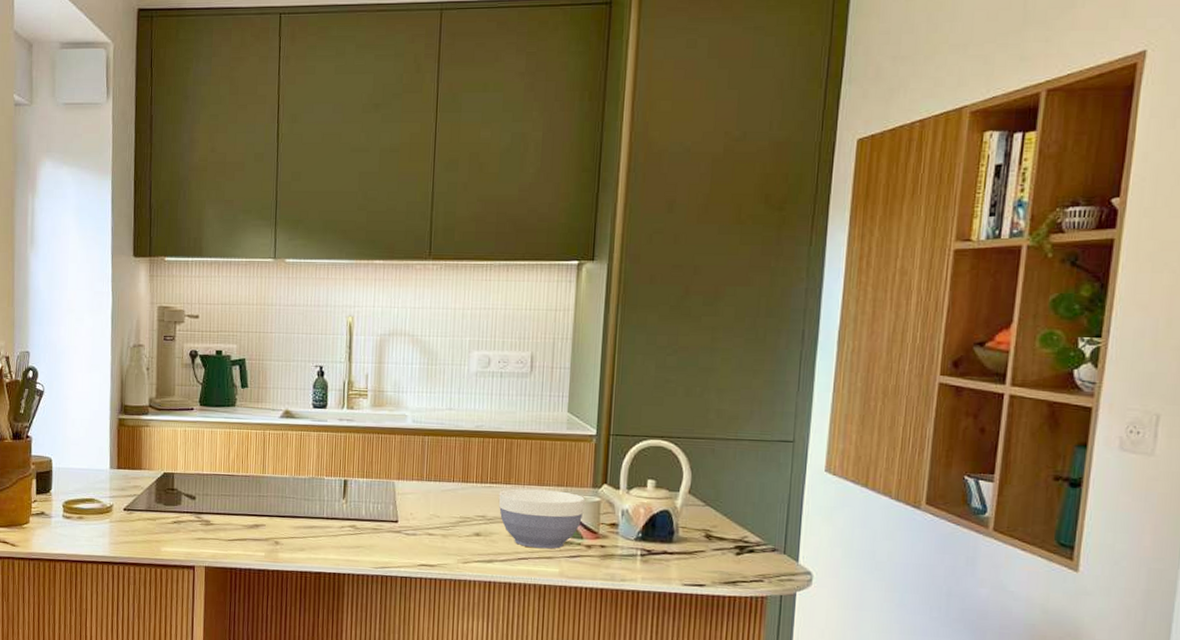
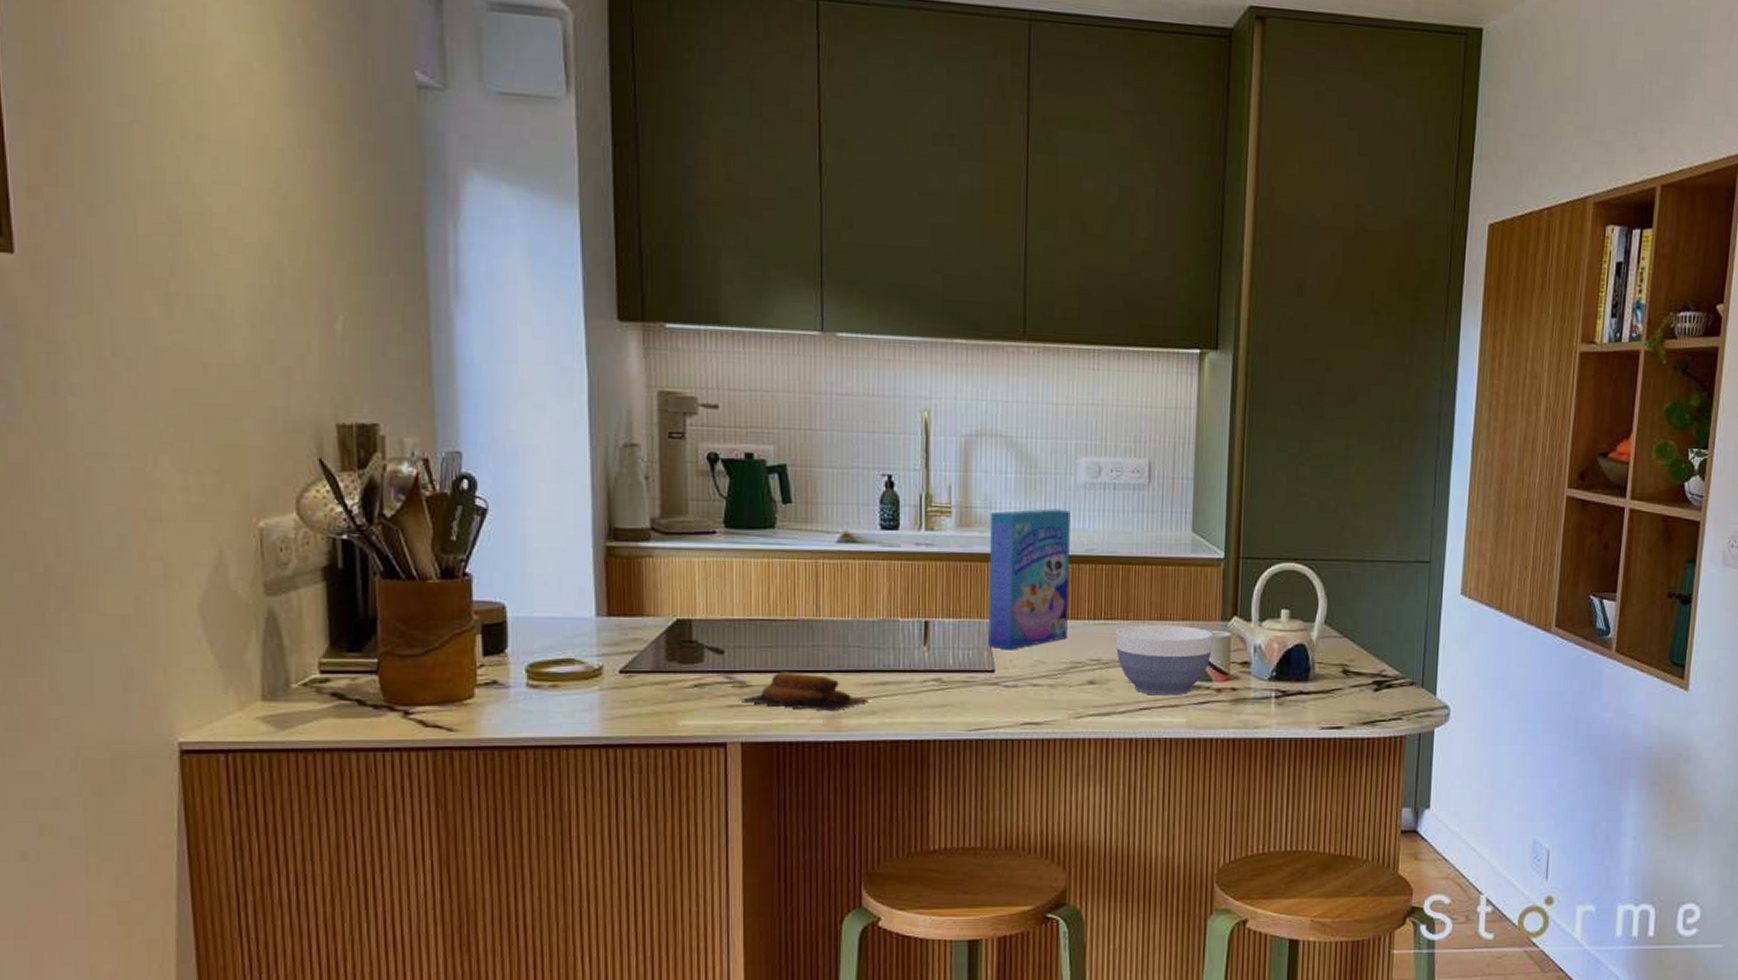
banana: none [204,514,302,547] -> present [738,672,872,712]
cereal box: none [394,392,464,505] -> present [988,508,1071,650]

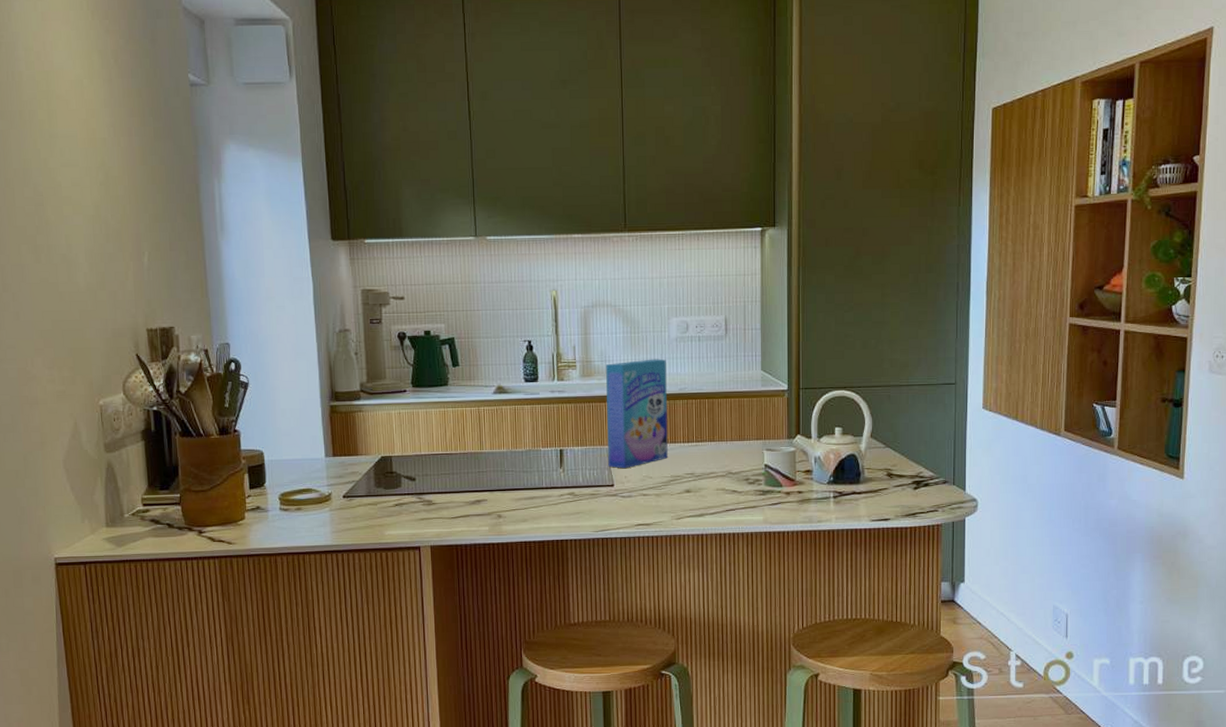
banana: present [738,672,872,712] -> none [427,492,523,521]
bowl: present [1115,625,1213,696] -> none [705,444,782,499]

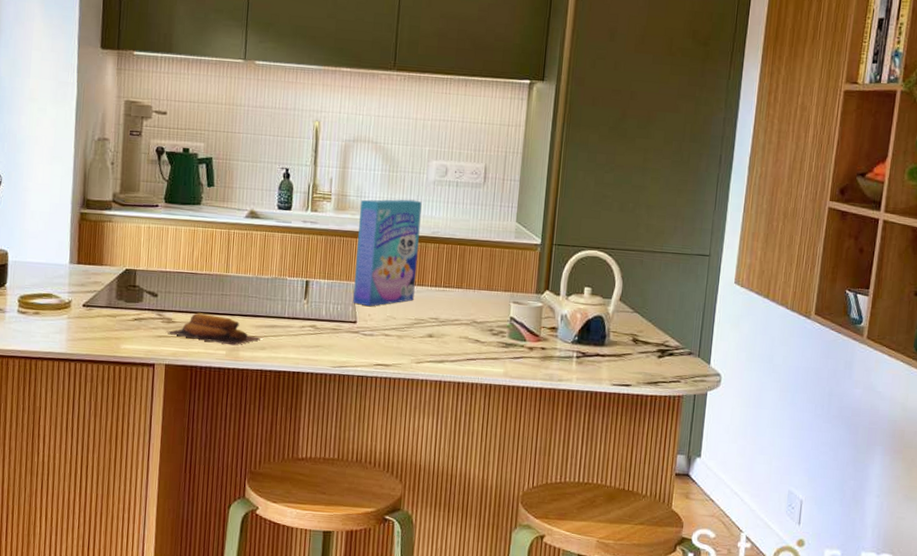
banana: none [427,492,523,521] -> present [165,313,263,346]

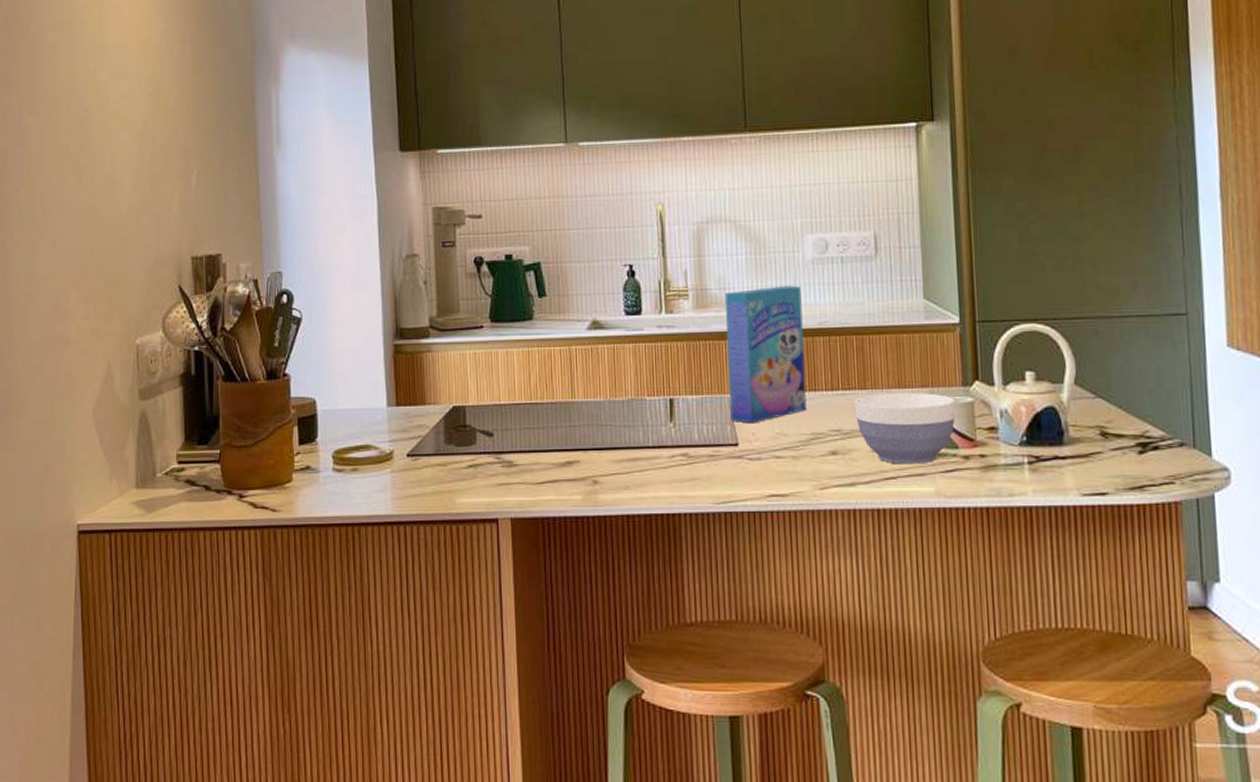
banana: present [165,313,263,346] -> none [507,451,625,488]
bowl: none [451,293,529,351] -> present [854,393,956,464]

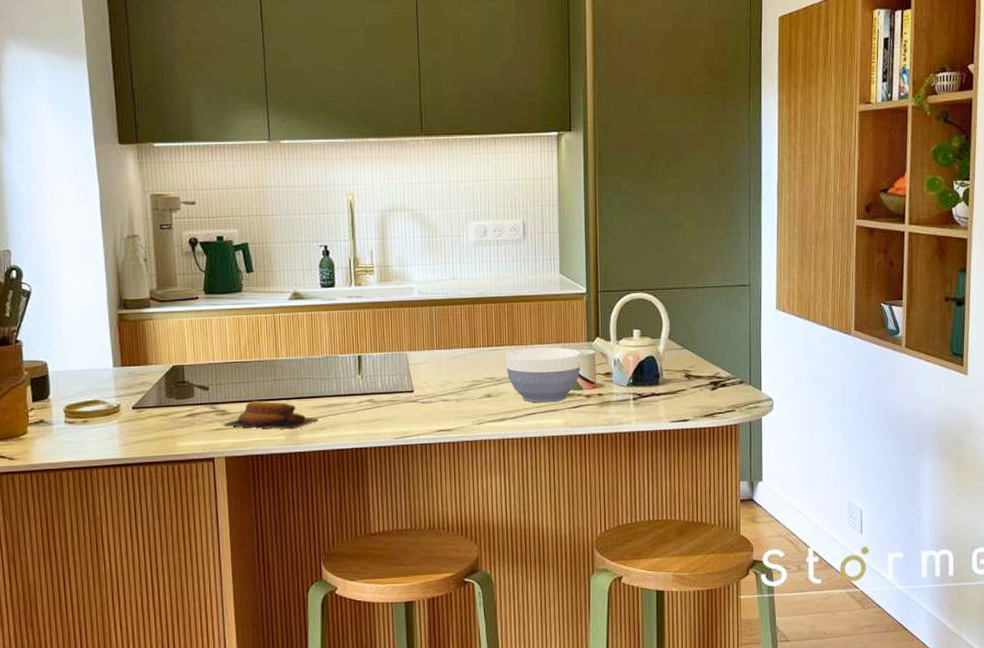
banana: none [507,451,625,488] -> present [221,401,321,430]
cereal box: present [725,285,807,424] -> none [404,263,468,374]

